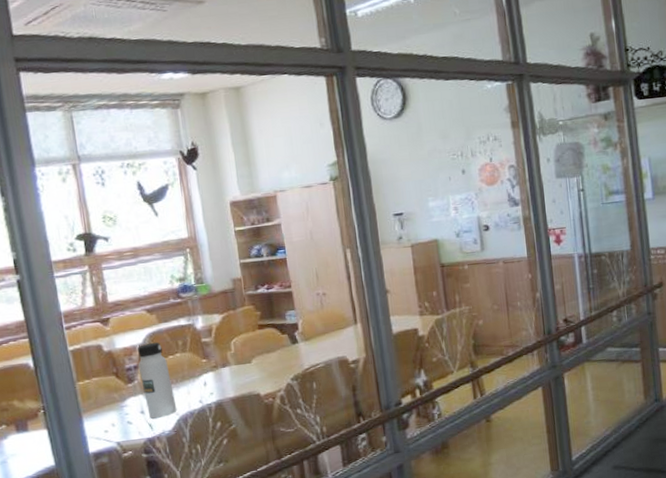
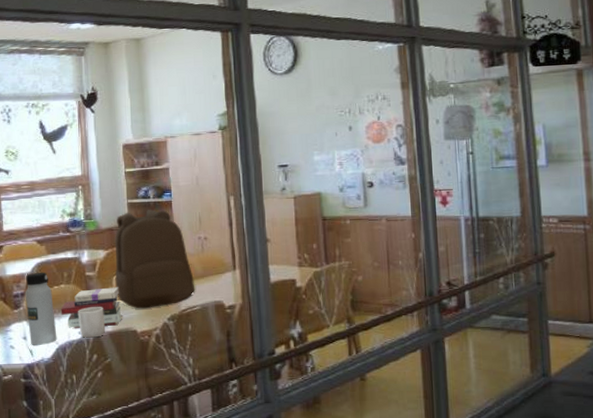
books: none [178,351,245,398] -> present [60,287,123,328]
mug: none [196,373,228,406] -> present [77,307,106,338]
backpack: none [229,268,317,371] -> present [114,210,195,309]

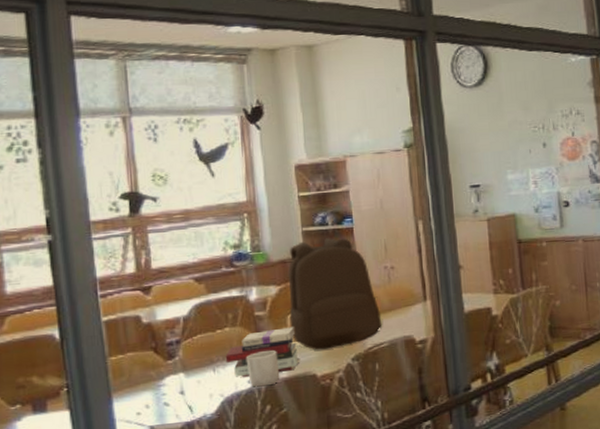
water bottle: present [25,272,57,345] -> none [180,314,222,400]

